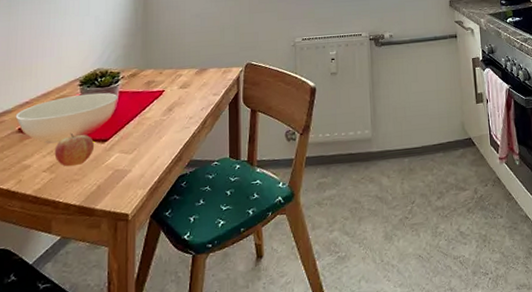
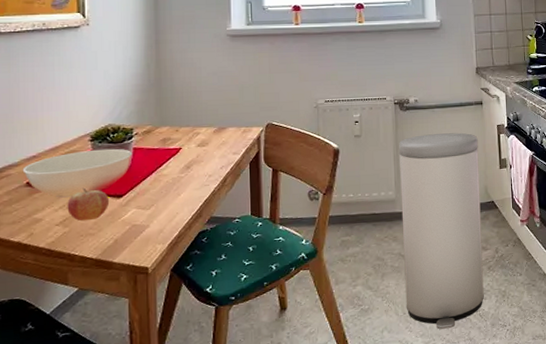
pedal bin: none [374,67,464,279] -> present [398,133,484,330]

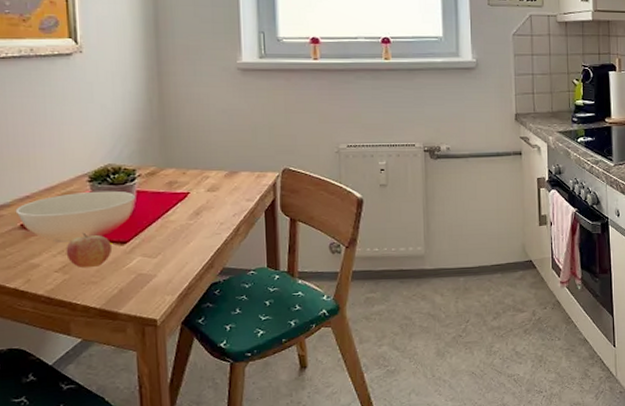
pedal bin: present [398,133,484,330] -> none [428,185,519,394]

